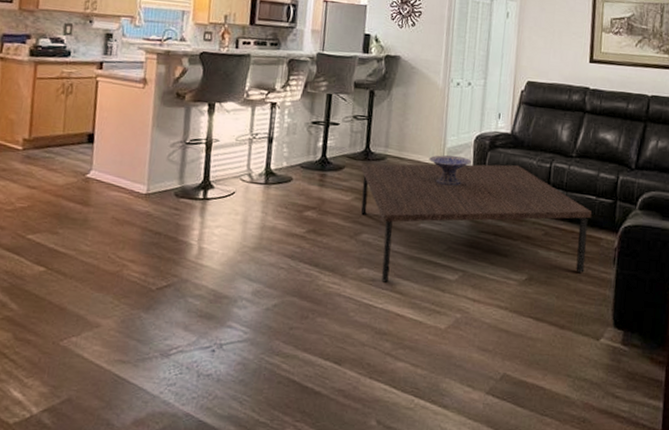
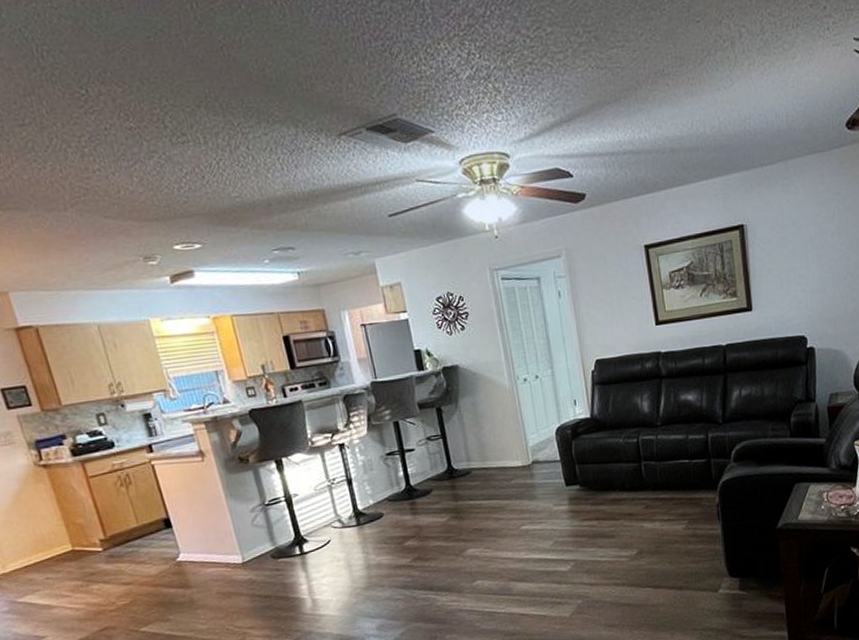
coffee table: present [360,163,593,283] -> none [448,447,691,589]
decorative bowl: present [428,155,472,186] -> none [514,452,558,485]

